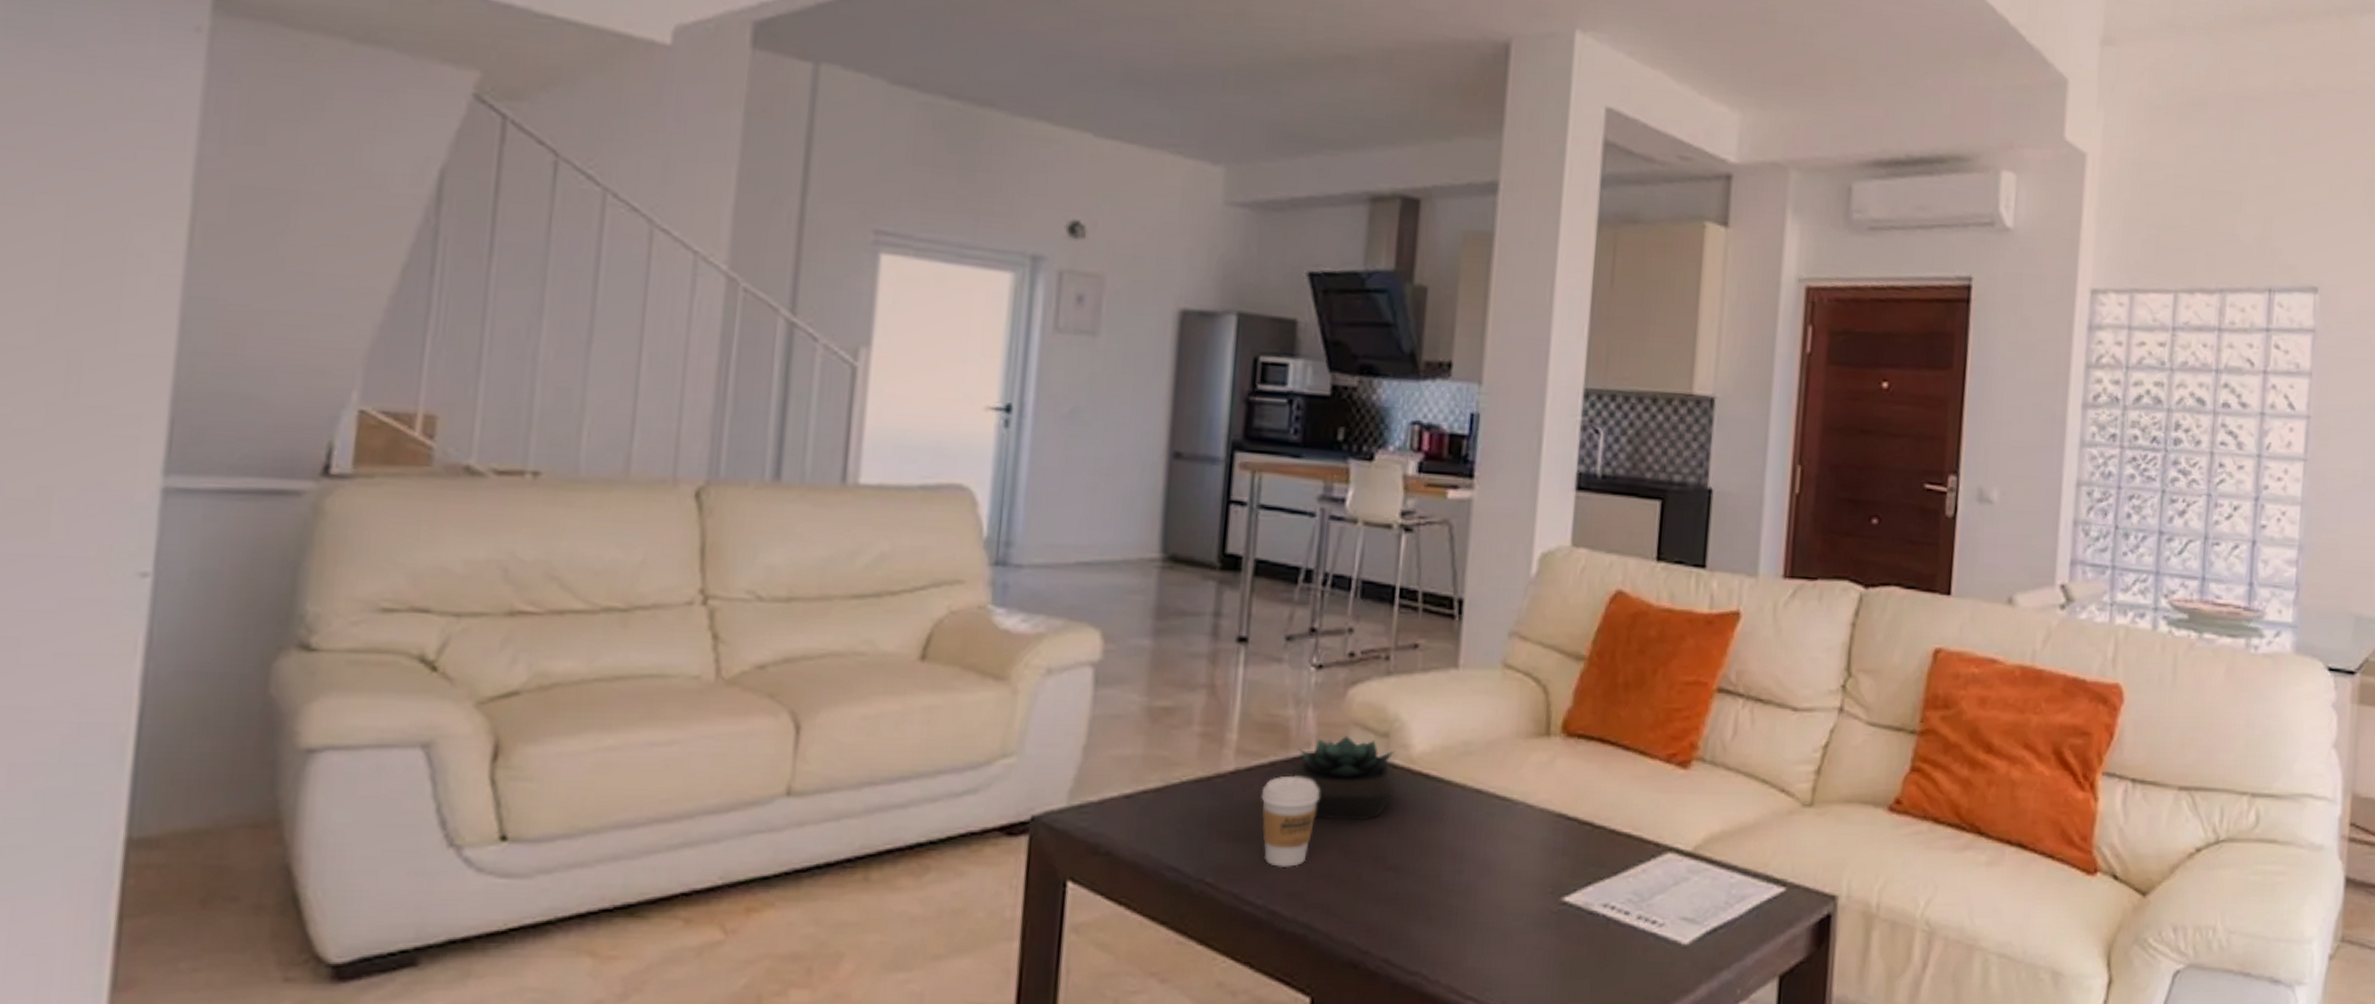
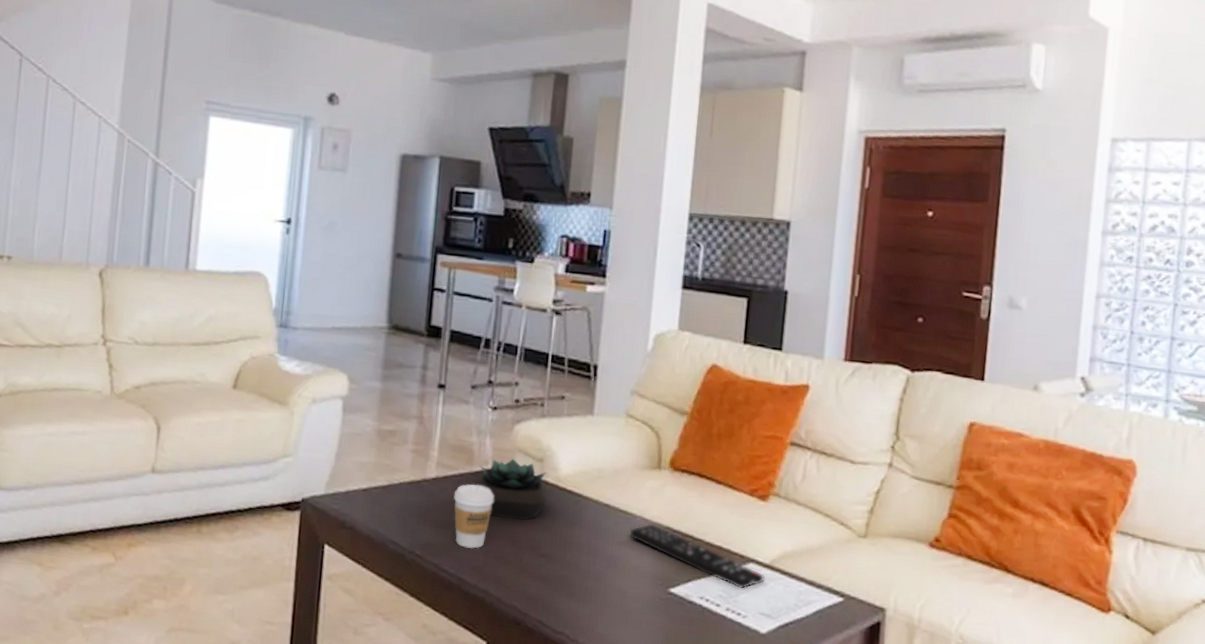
remote control: none [1509,810,1688,890] -> present [629,523,765,590]

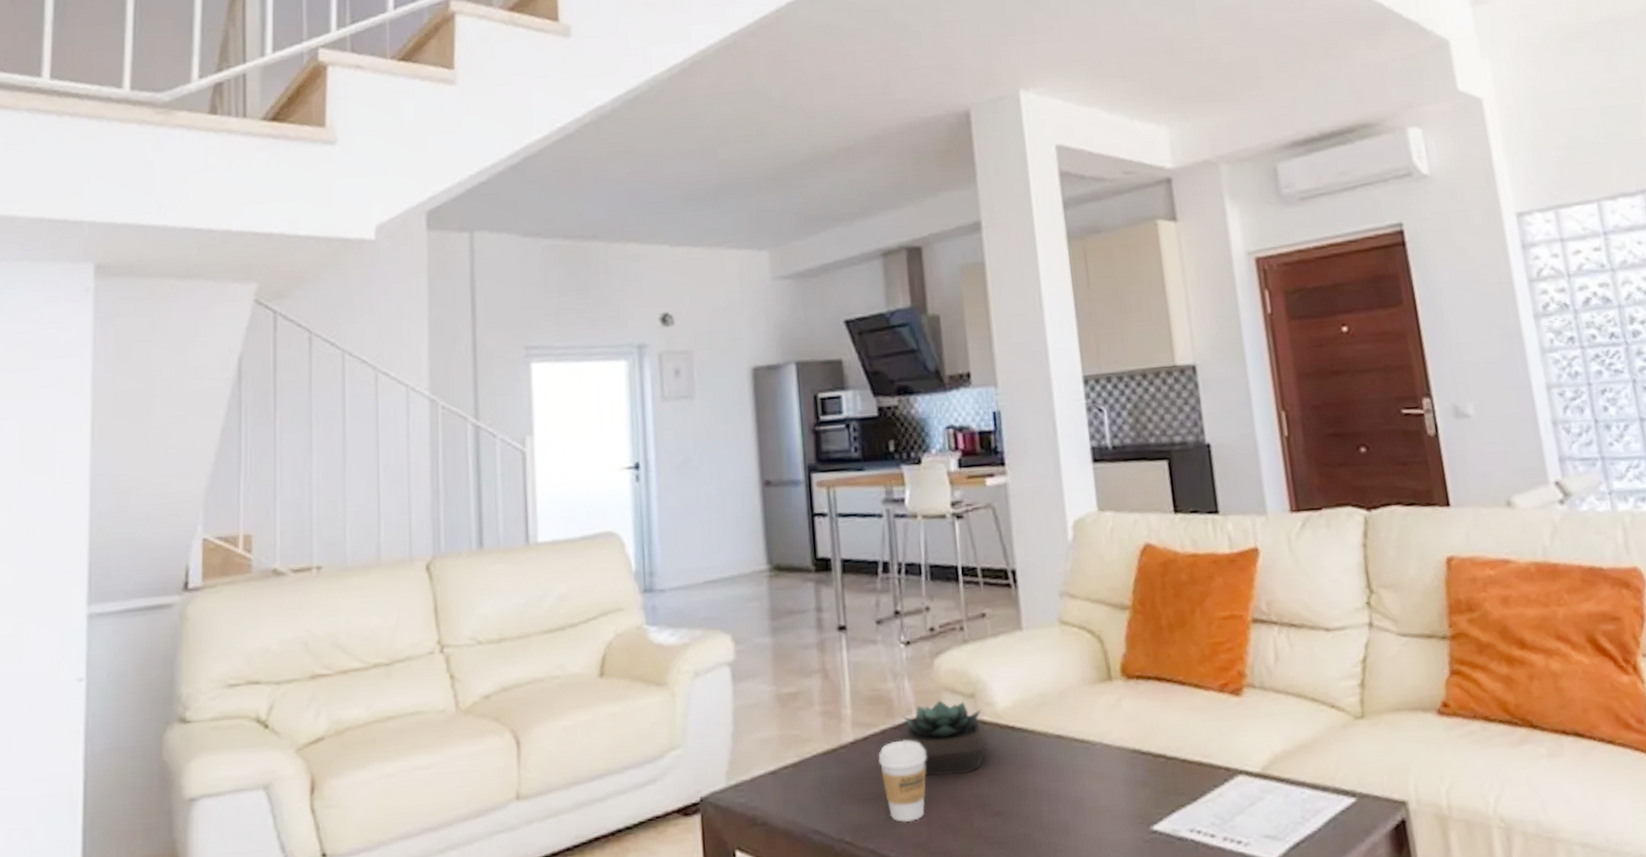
remote control: present [629,523,765,590] -> none [1091,748,1261,811]

